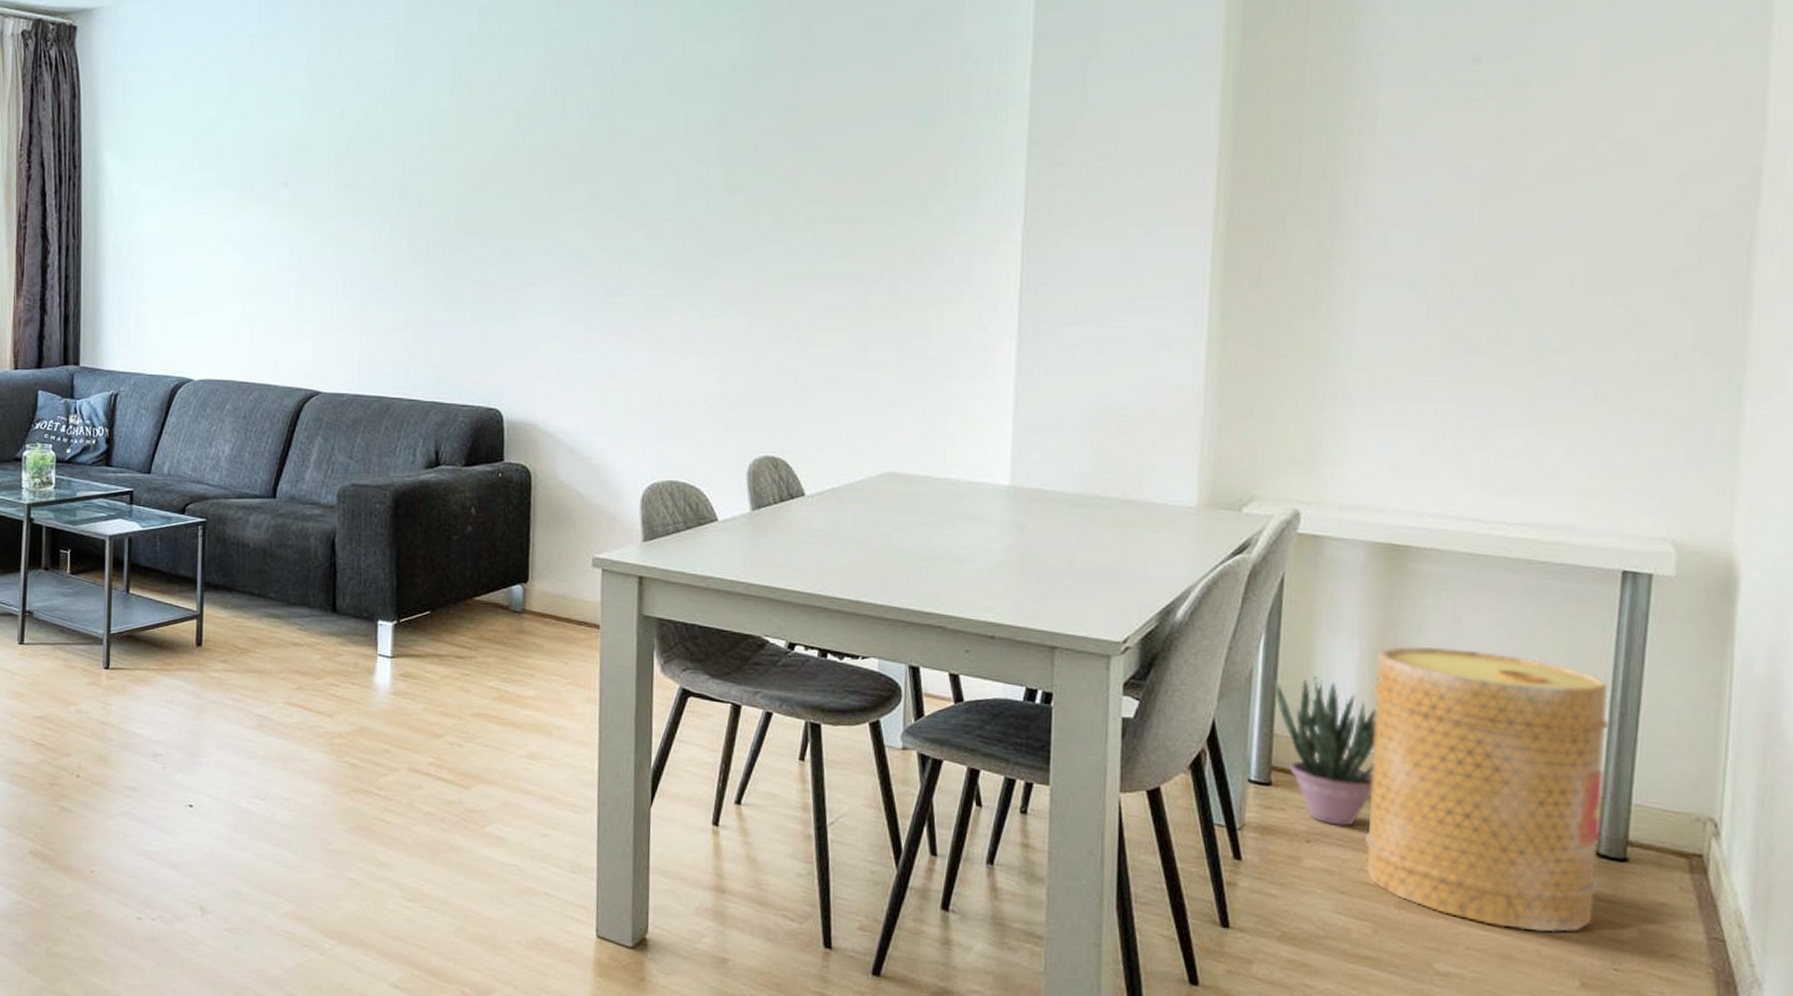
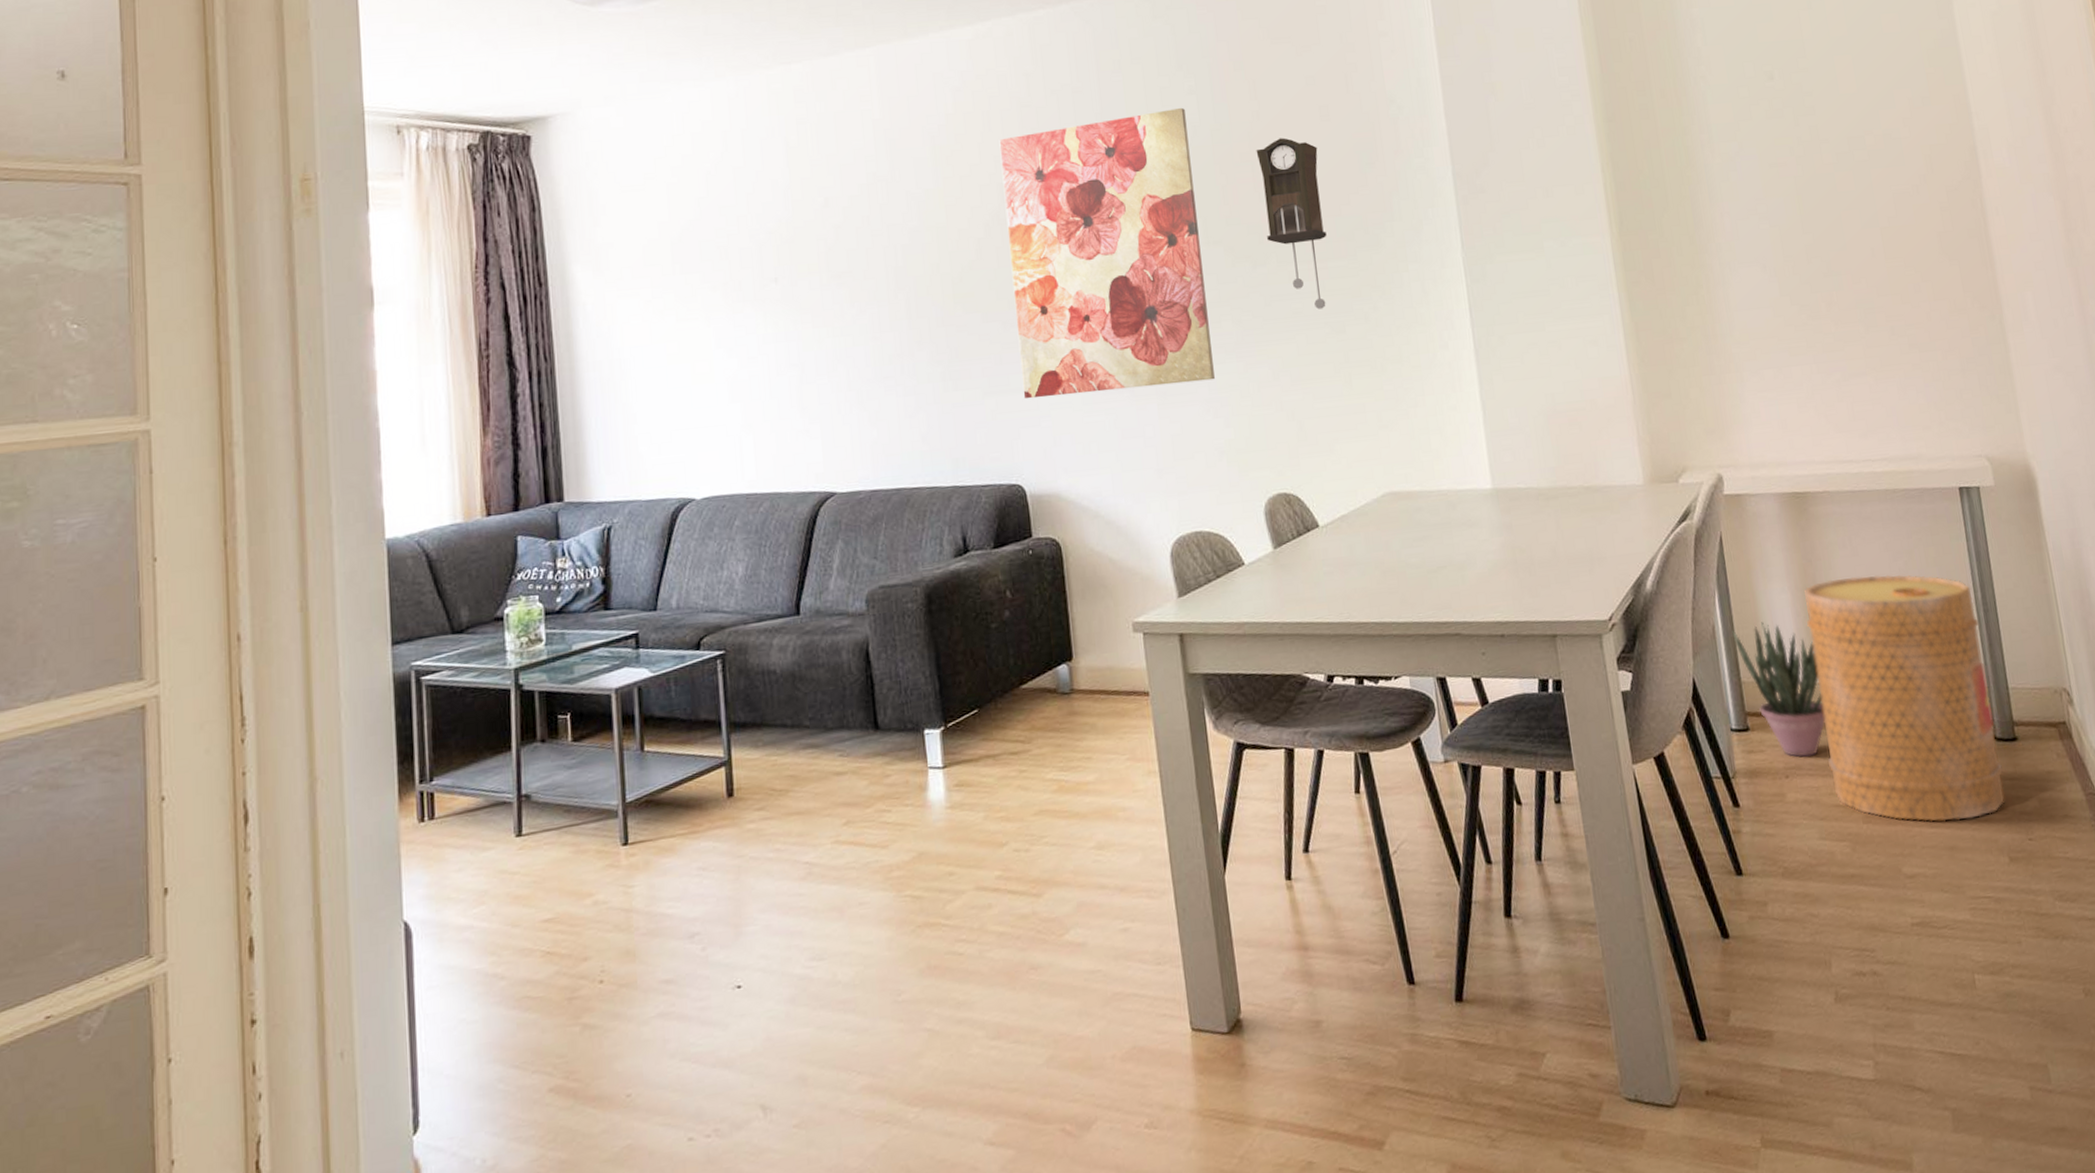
wall art: none [513,44,726,333] -> present [999,107,1215,399]
pendulum clock: none [796,85,871,273] -> present [1256,137,1327,310]

